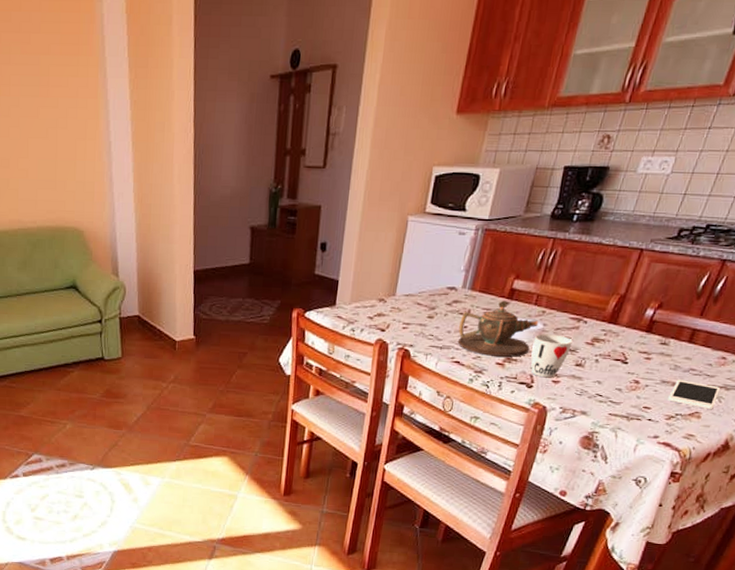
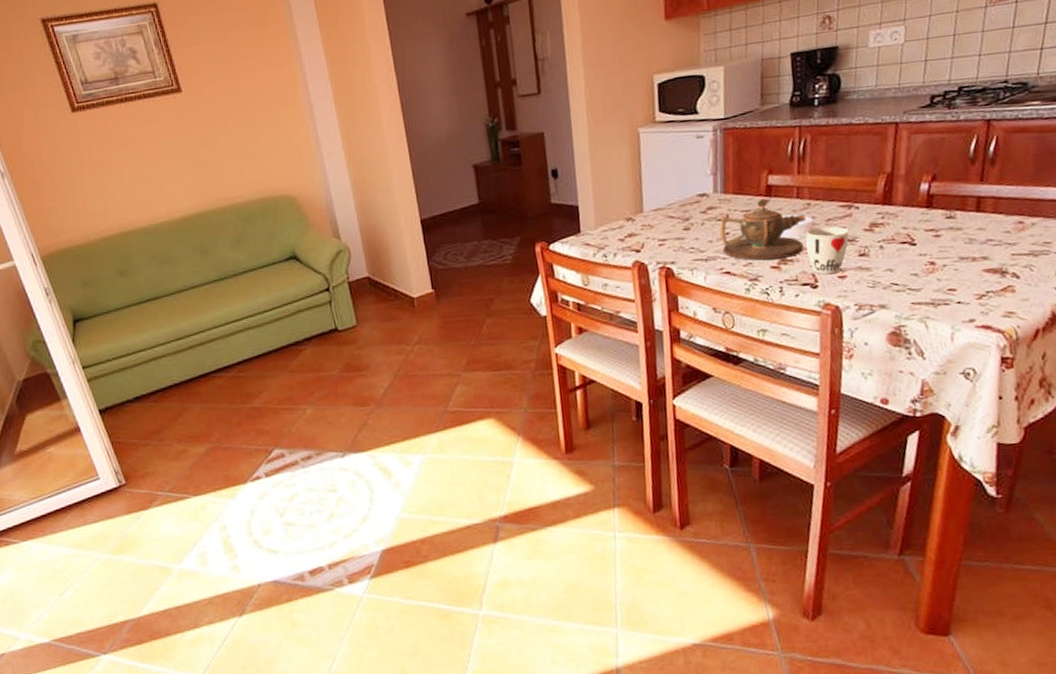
cell phone: present [668,379,720,409] -> none [972,253,1028,281]

